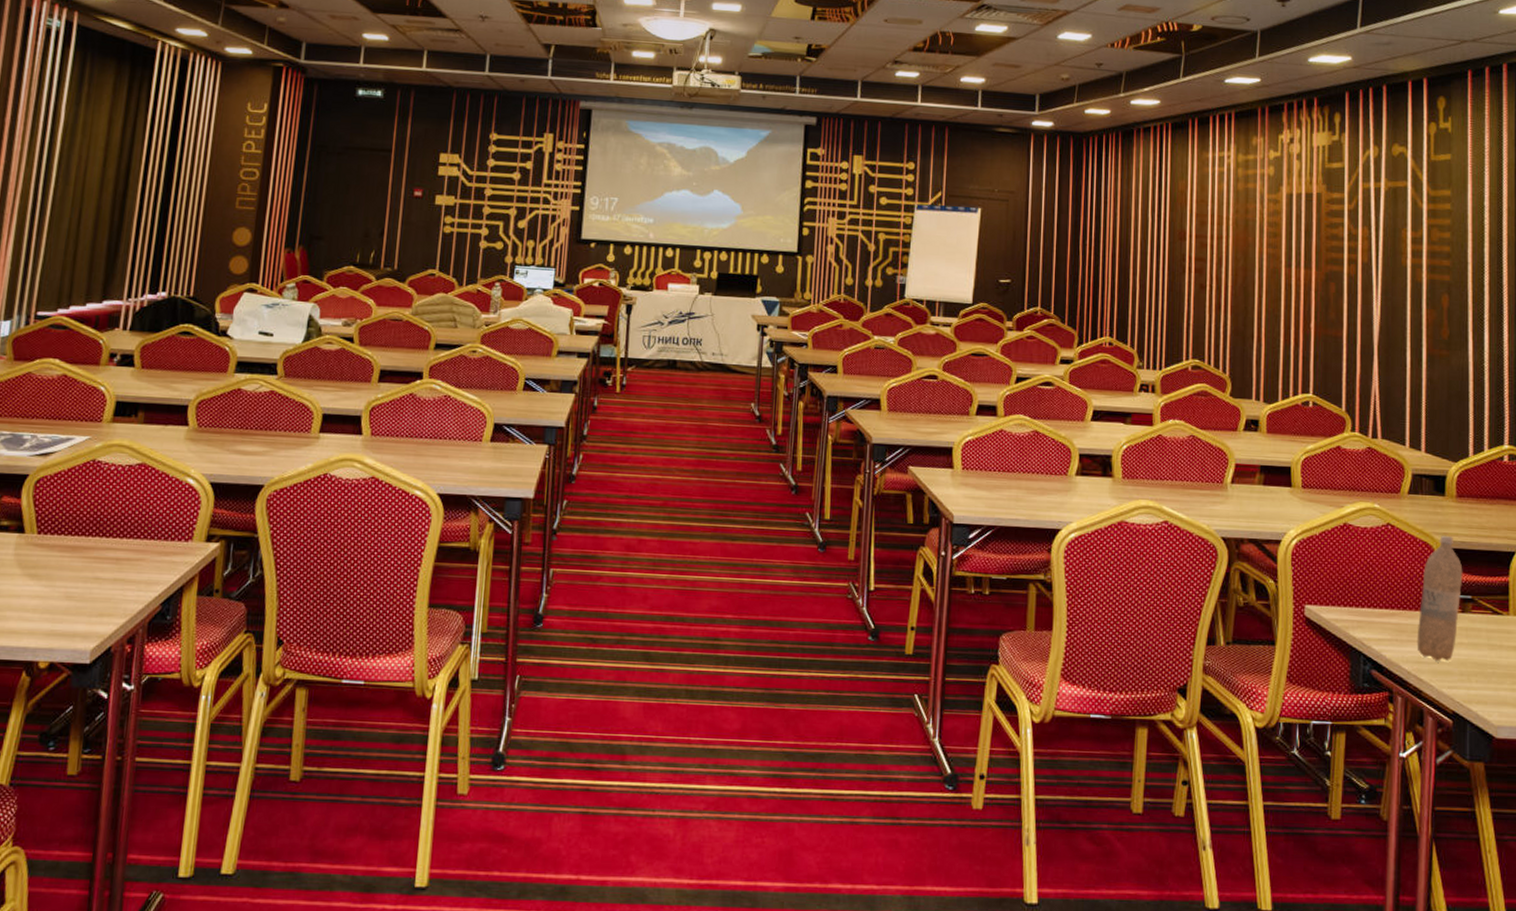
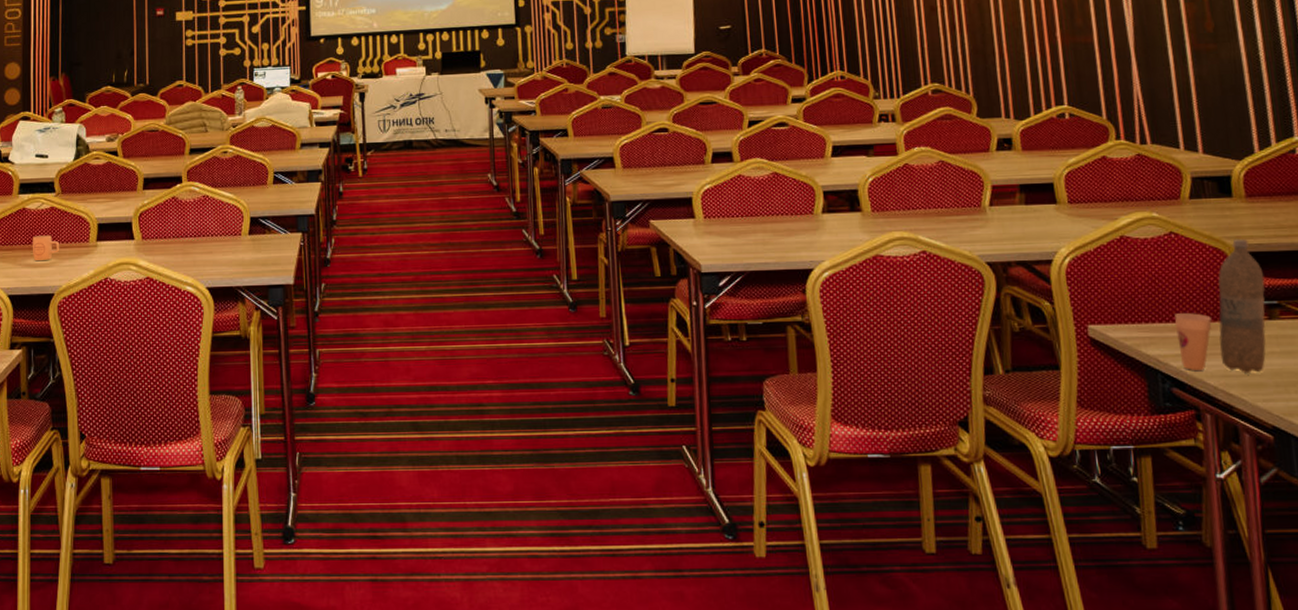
mug: none [243,420,277,449] -> present [32,235,60,262]
cup: none [1382,600,1413,656] -> present [1174,313,1212,372]

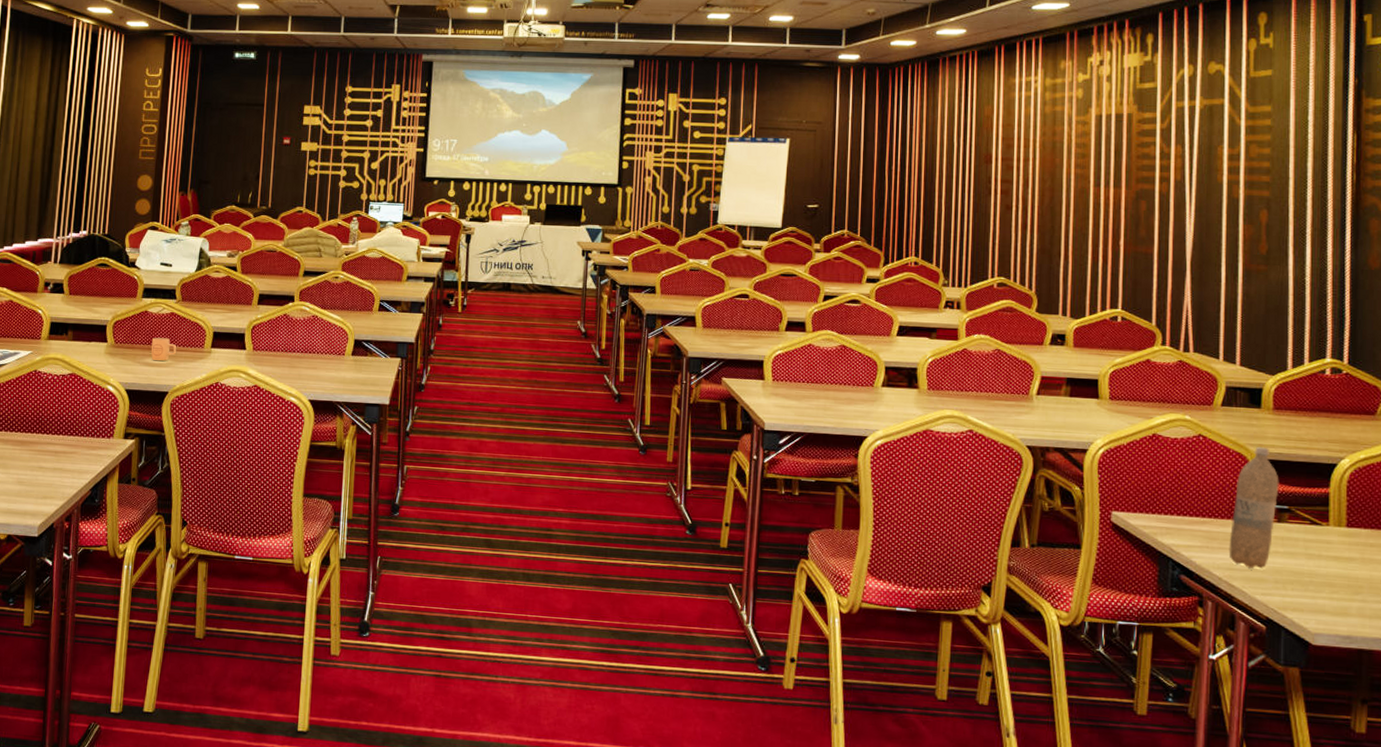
cup: present [1174,313,1212,372] -> none [1192,509,1225,563]

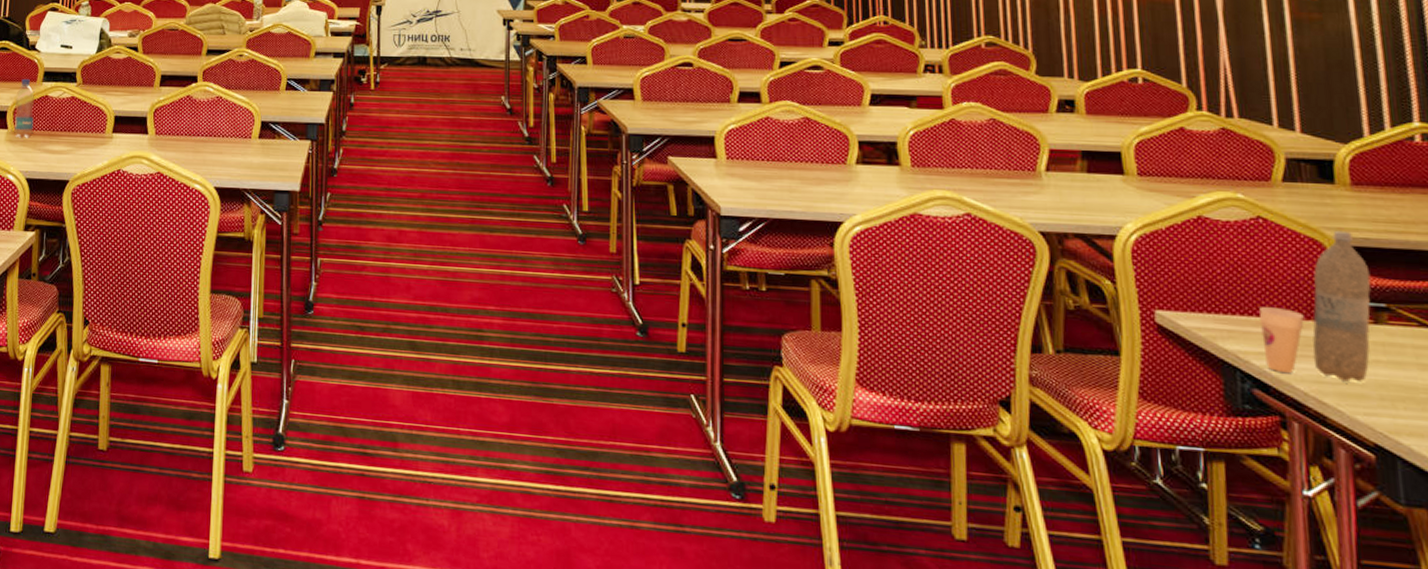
bottle: none [114,295,134,352] -> present [14,79,34,138]
mug: present [151,337,177,362] -> none [51,123,78,148]
cup: none [1192,509,1225,563] -> present [1259,307,1304,374]

